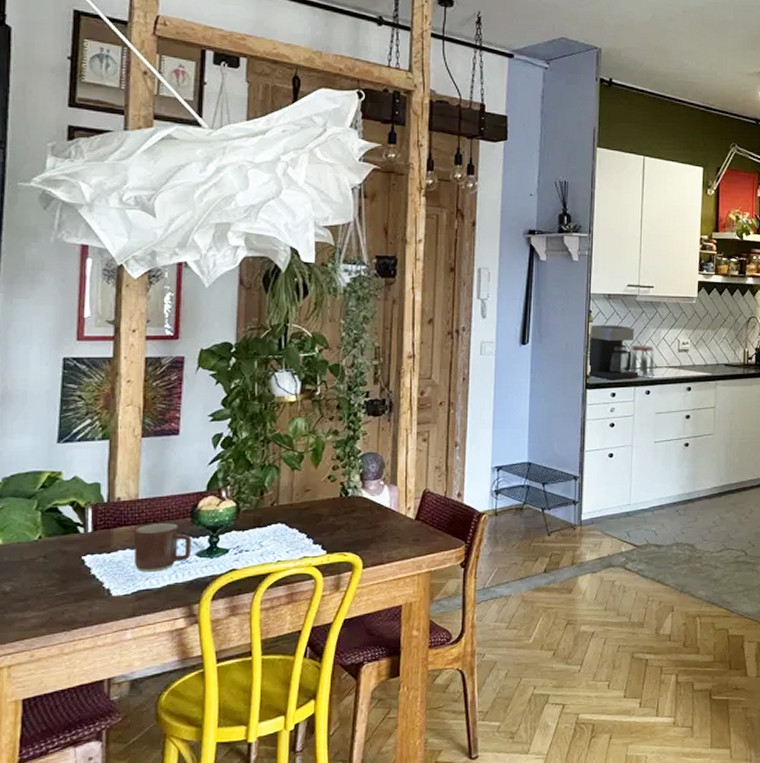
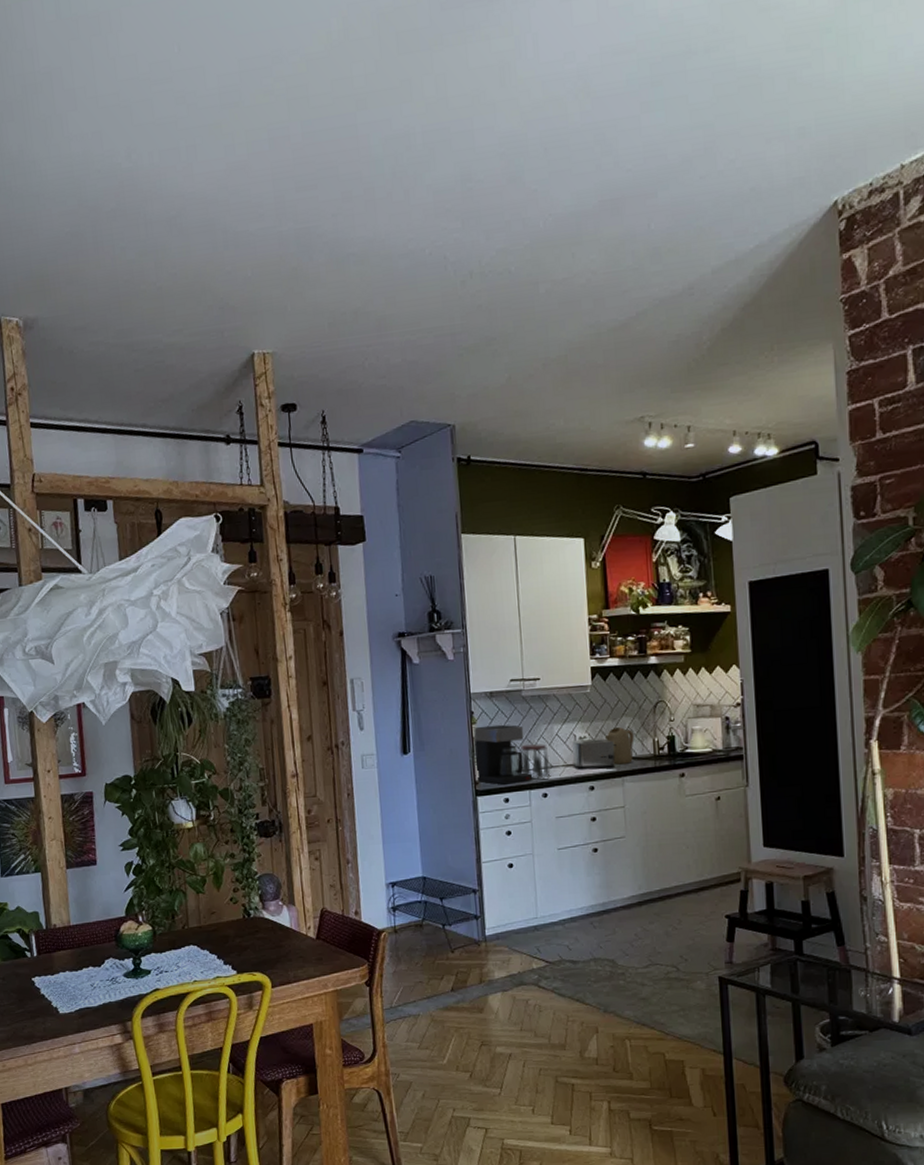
mug: present [133,523,192,572] -> none [71,947,120,992]
toaster: none [674,344,713,372] -> present [571,738,616,770]
kettle: none [704,336,729,370] -> present [604,726,634,765]

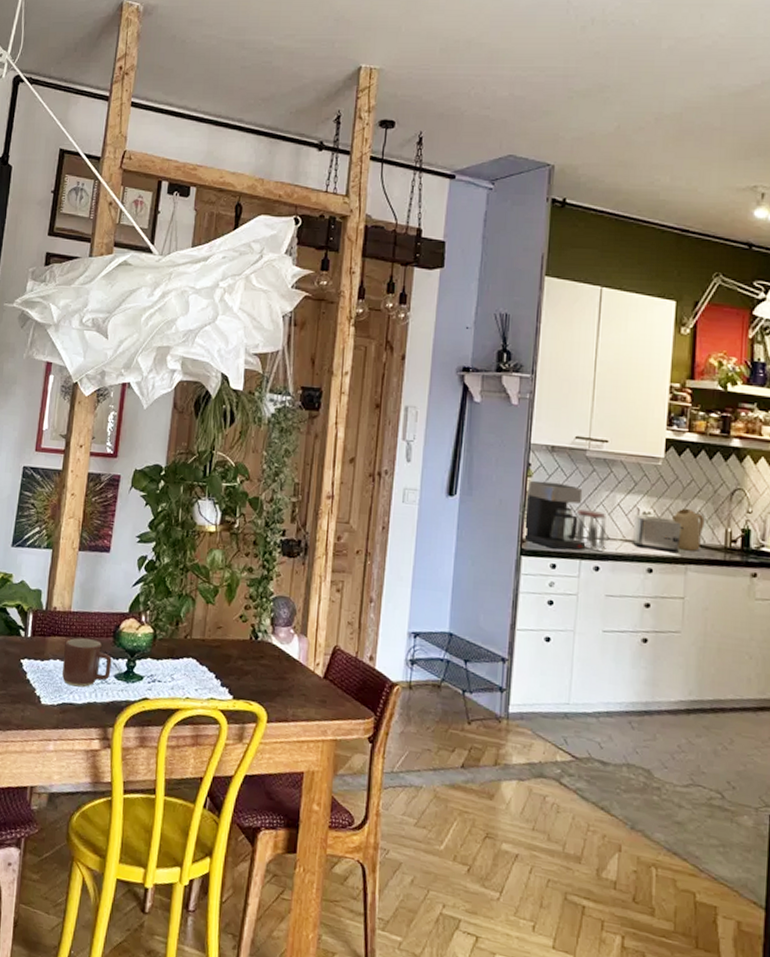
mug: none [71,947,120,992] -> present [62,637,112,687]

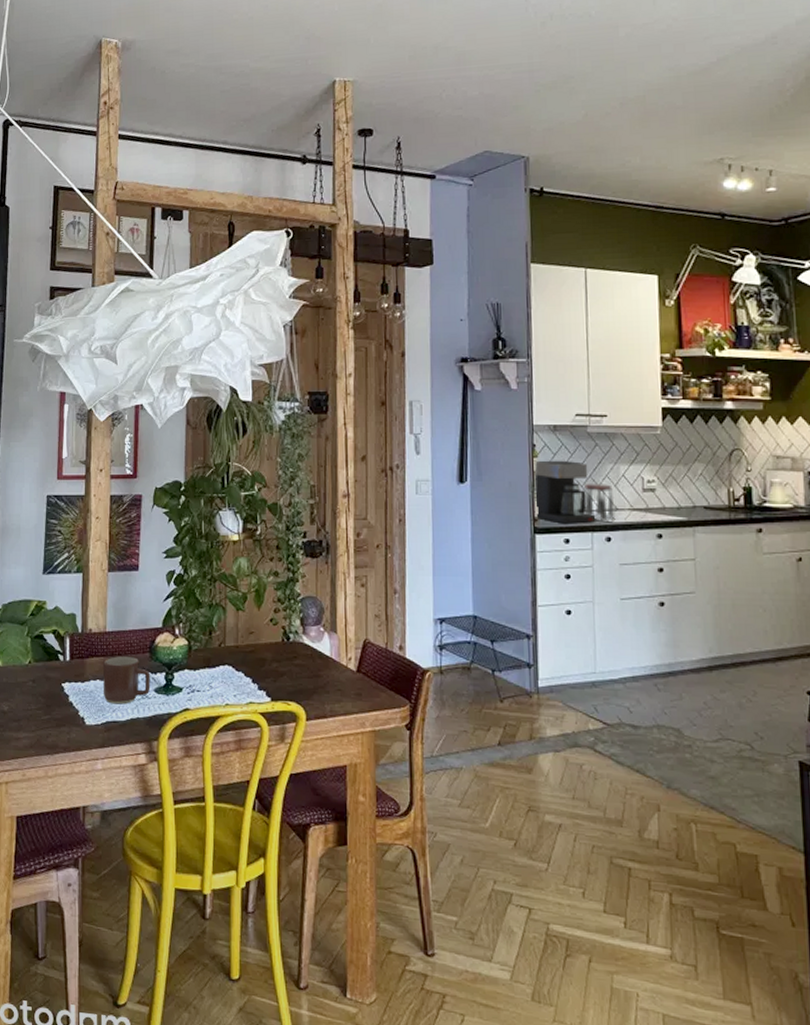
toaster: present [632,514,683,553] -> none [638,482,687,516]
kettle: present [671,508,705,551] -> none [675,472,707,513]

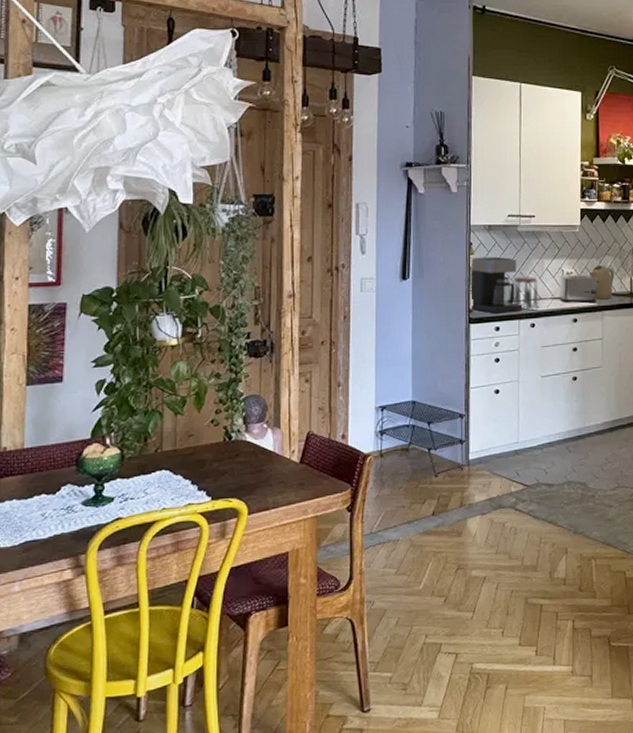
mug: present [102,656,151,705] -> none [20,472,77,523]
toaster: none [638,482,687,516] -> present [559,274,599,303]
kettle: none [675,472,707,513] -> present [589,264,614,300]

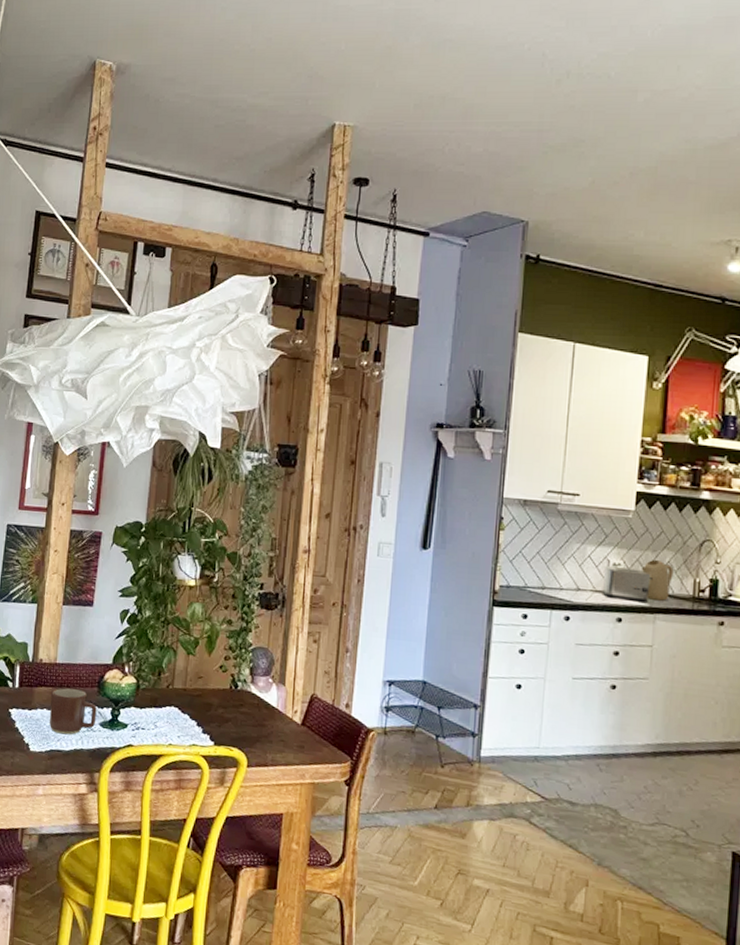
mug: none [20,472,77,523] -> present [49,688,97,735]
coffee maker: present [469,256,523,314] -> none [494,533,557,601]
jar: present [512,276,539,309] -> none [545,560,578,599]

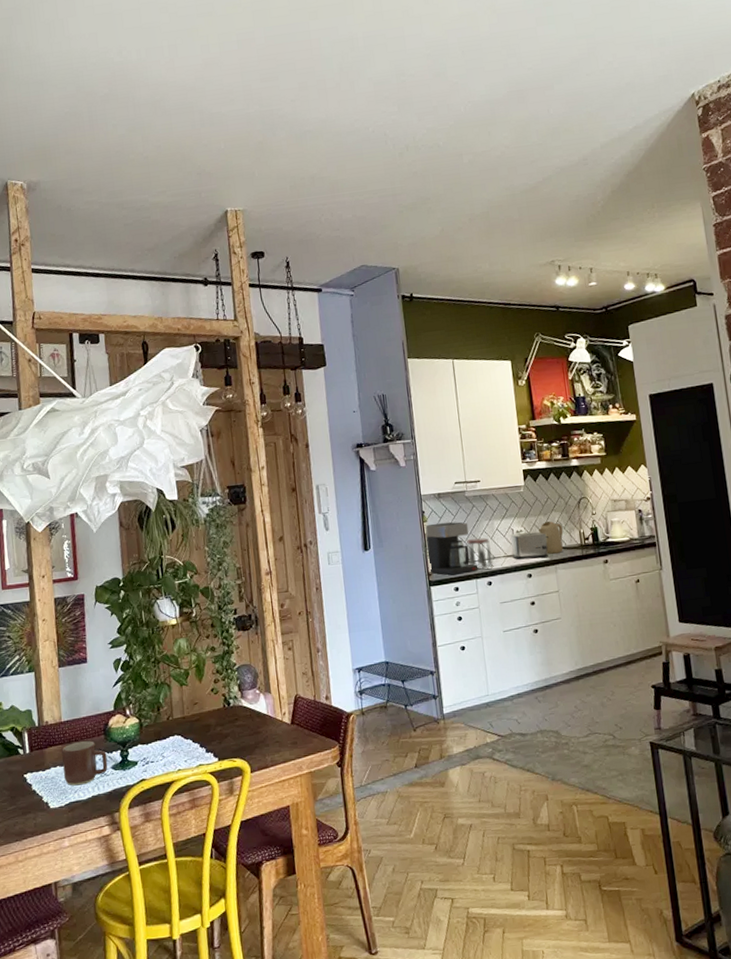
coffee maker: none [494,533,557,601] -> present [425,521,479,575]
jar: none [545,560,578,599] -> present [466,537,494,568]

